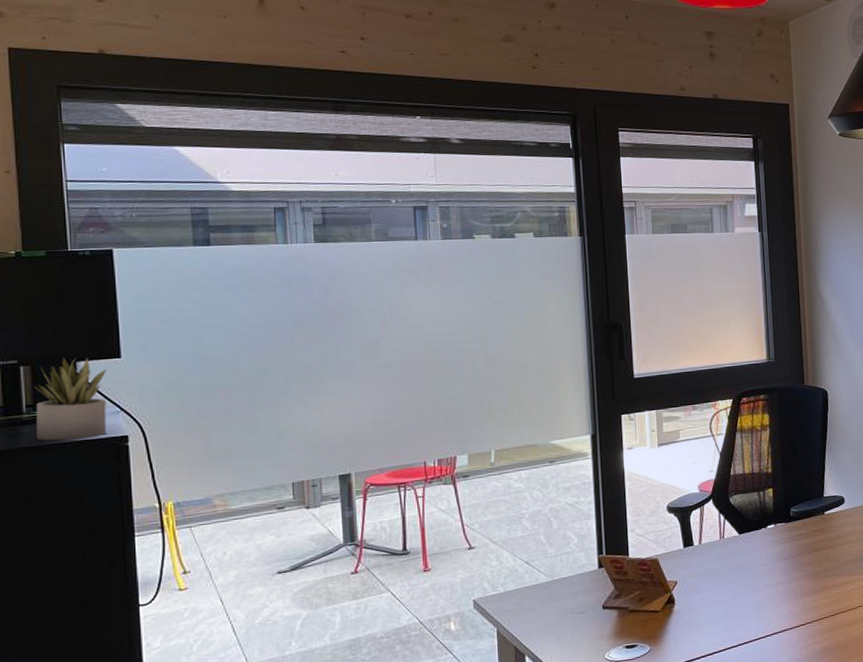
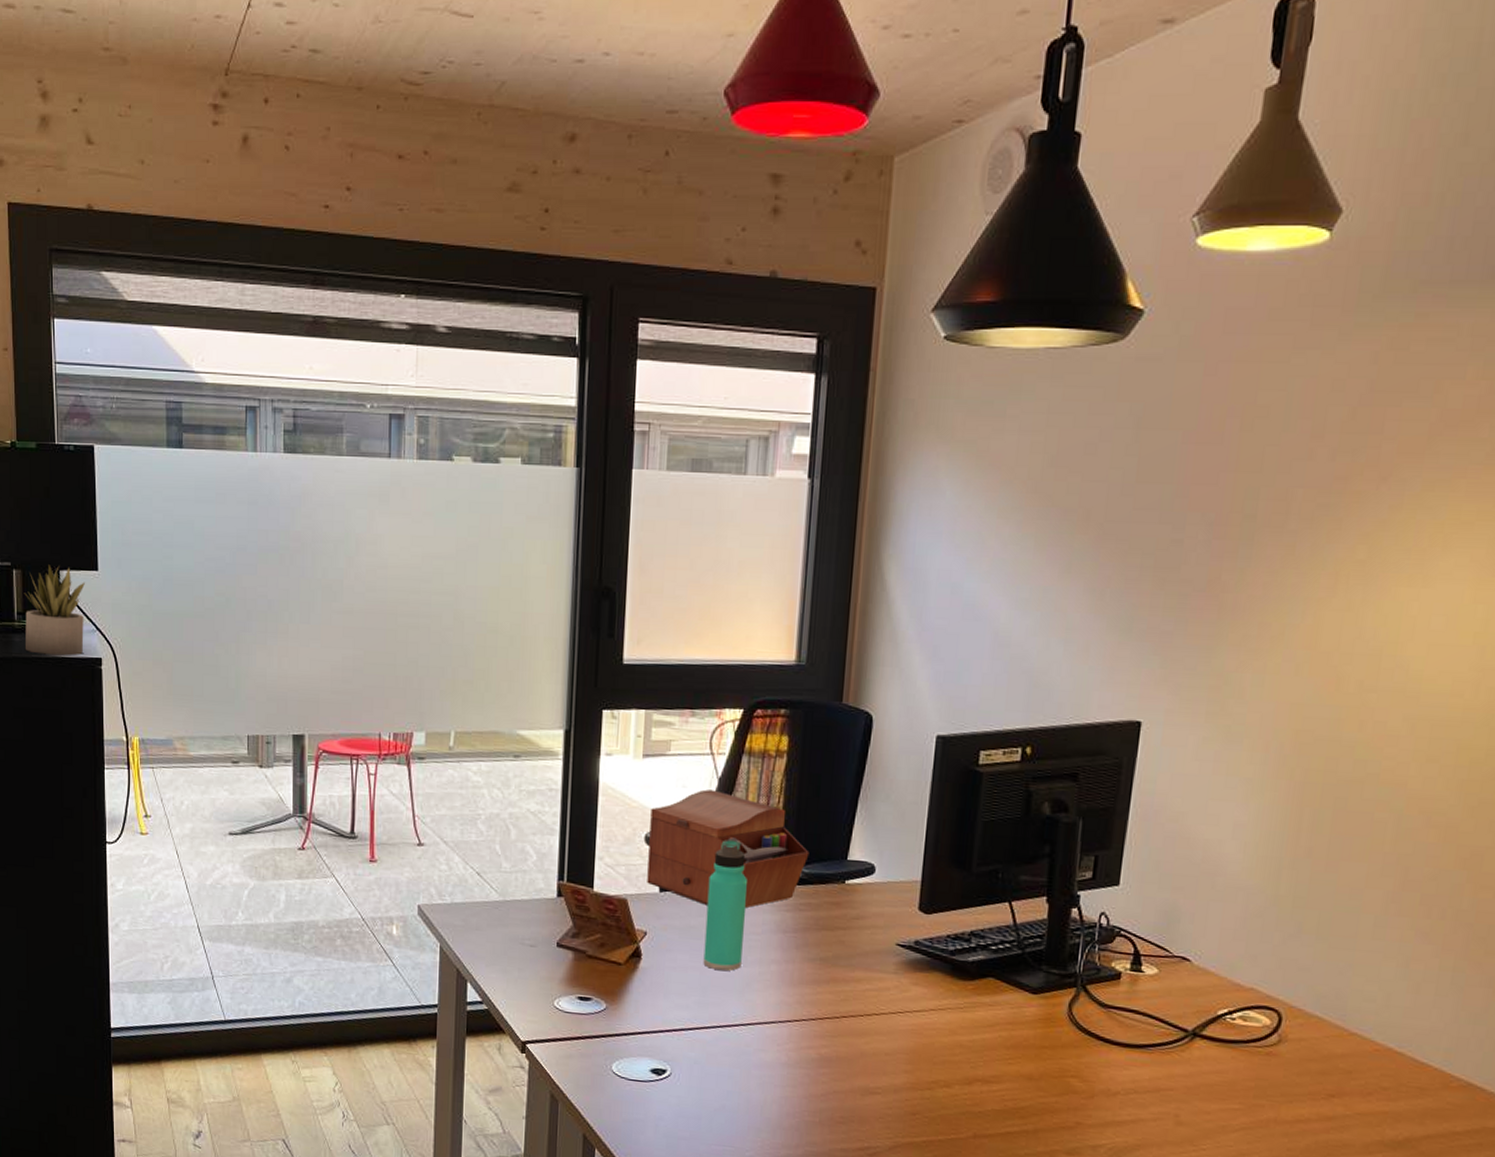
sewing box: none [669,462,796,551] -> present [647,789,809,909]
thermos bottle: none [721,497,755,600] -> present [703,840,747,971]

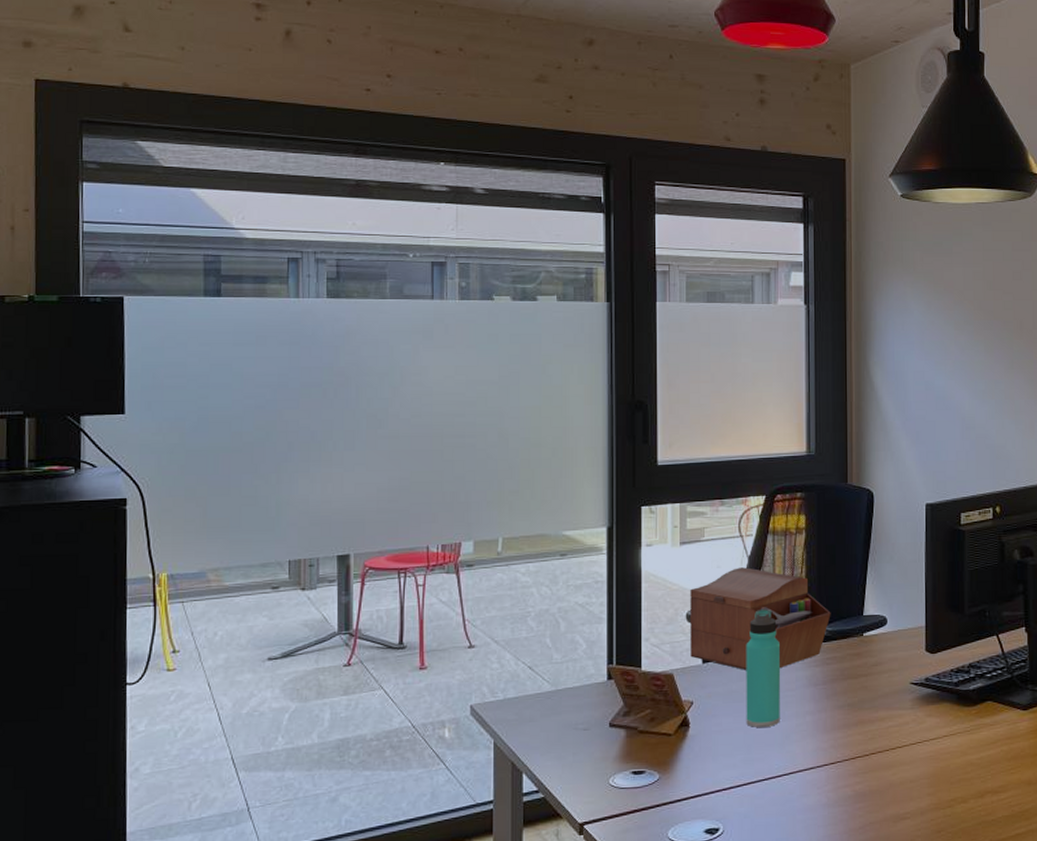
succulent plant: present [24,565,85,656] -> none [37,411,109,500]

